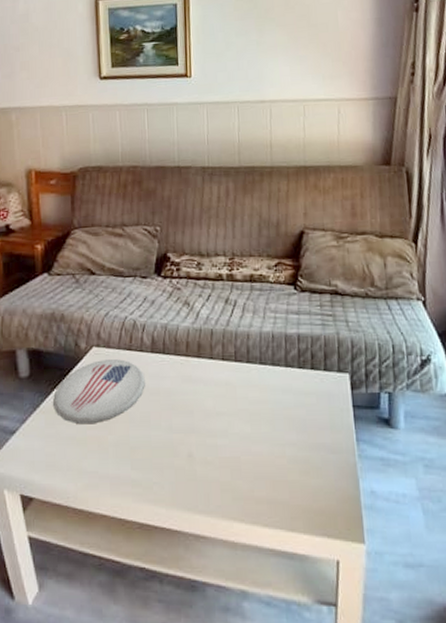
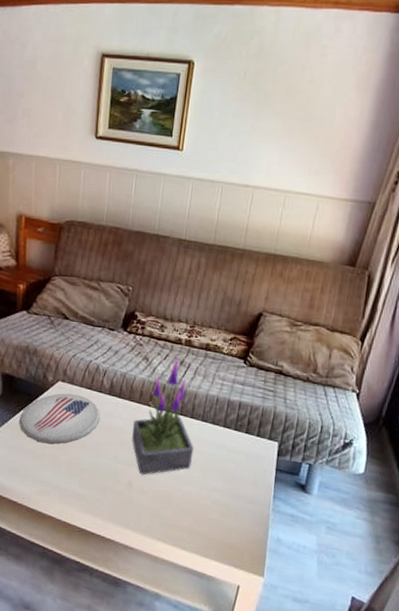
potted plant: none [184,297,257,442] -> present [132,359,194,475]

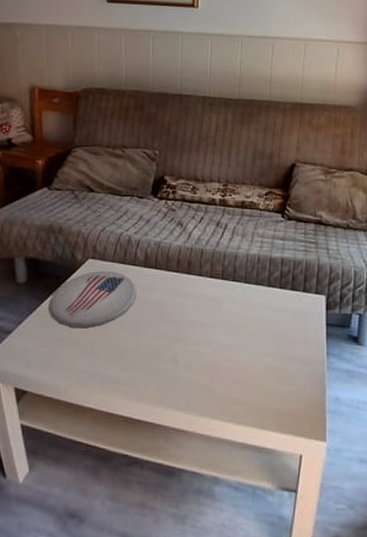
potted plant: present [132,359,194,475] -> none [173,220,239,349]

